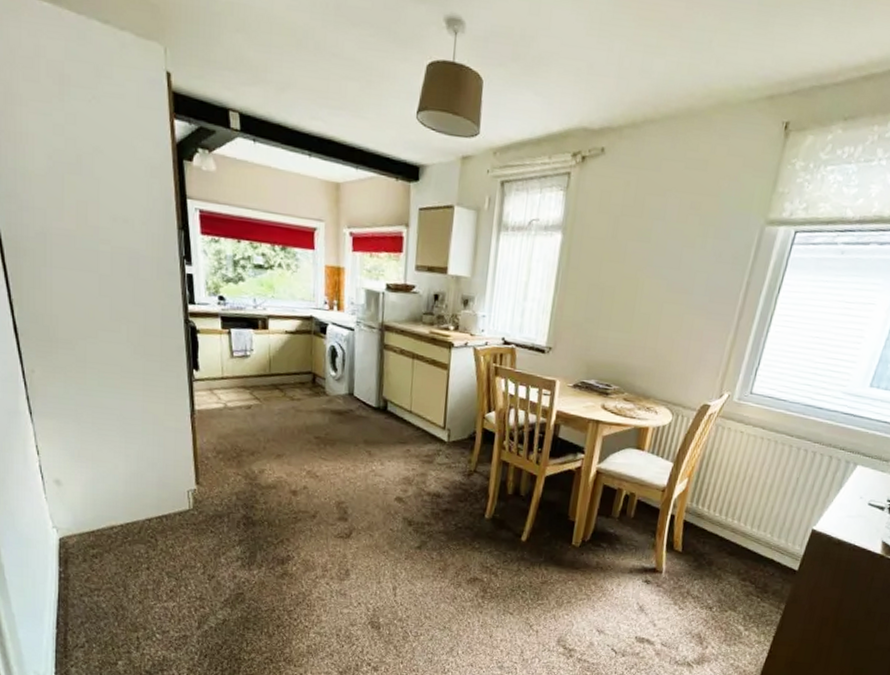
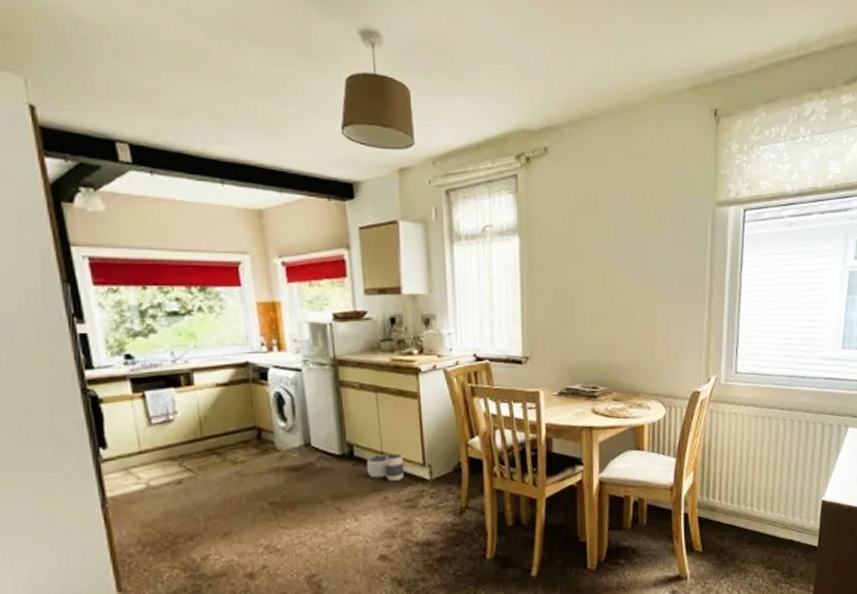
waste basket: none [395,412,428,439] -> present [366,453,405,482]

